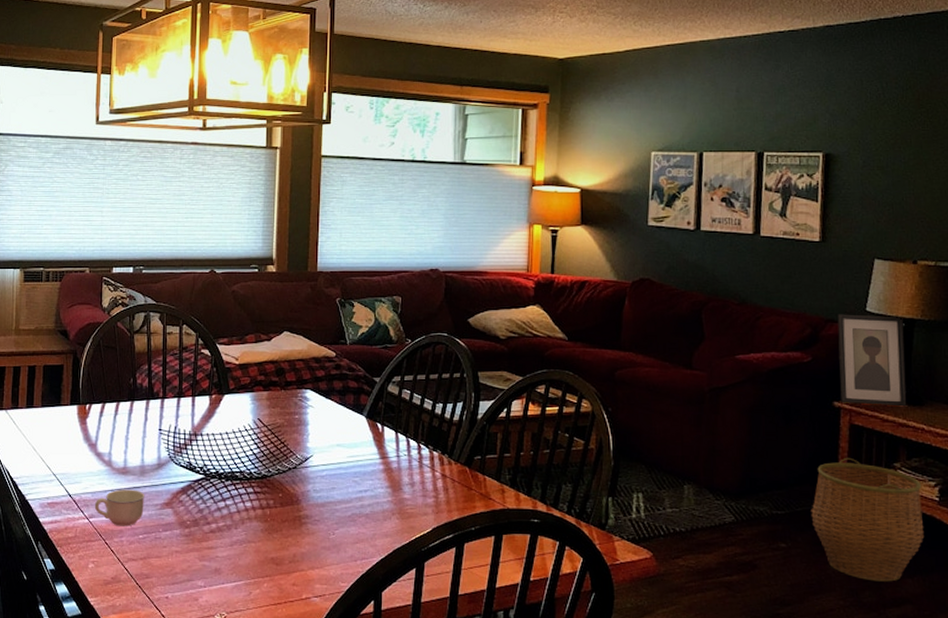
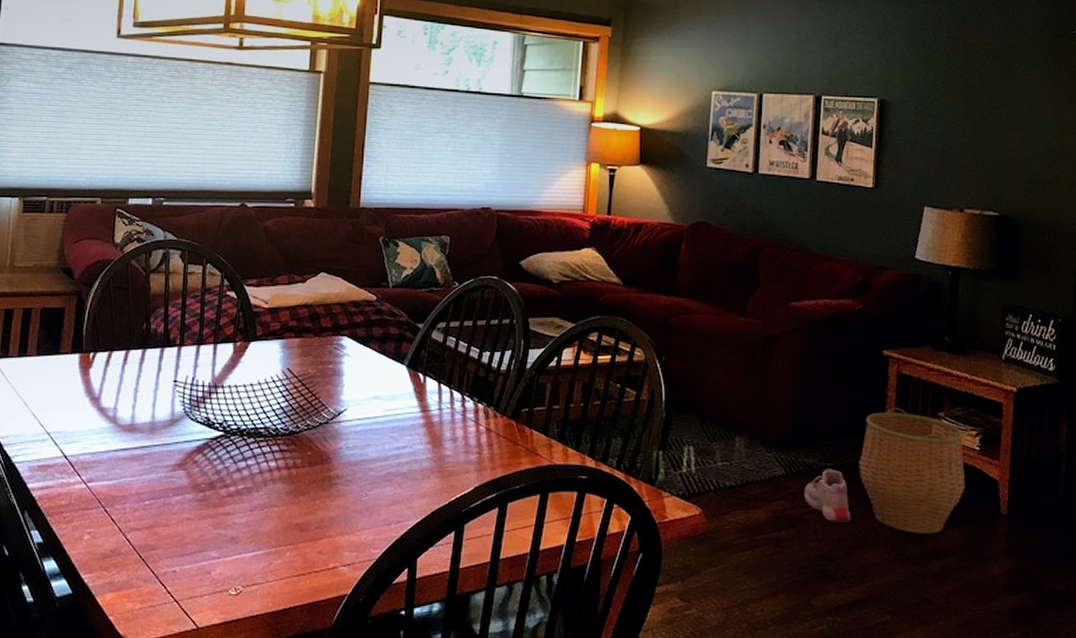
cup: present [94,489,145,527] -> none [94,449,154,491]
athletic shoe: none [755,516,804,569] -> present [804,469,850,522]
picture frame: present [837,314,907,407] -> none [888,261,952,355]

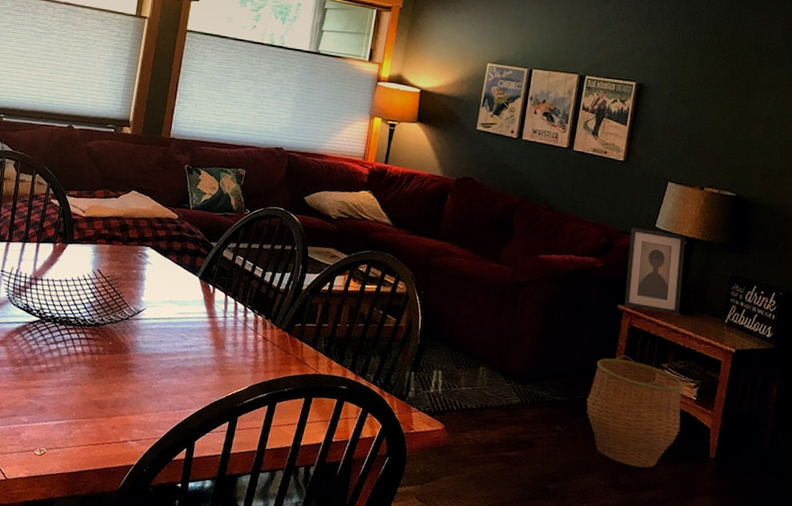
athletic shoe: present [804,469,850,522] -> none [535,402,575,450]
picture frame: none [888,261,952,355] -> present [623,227,686,315]

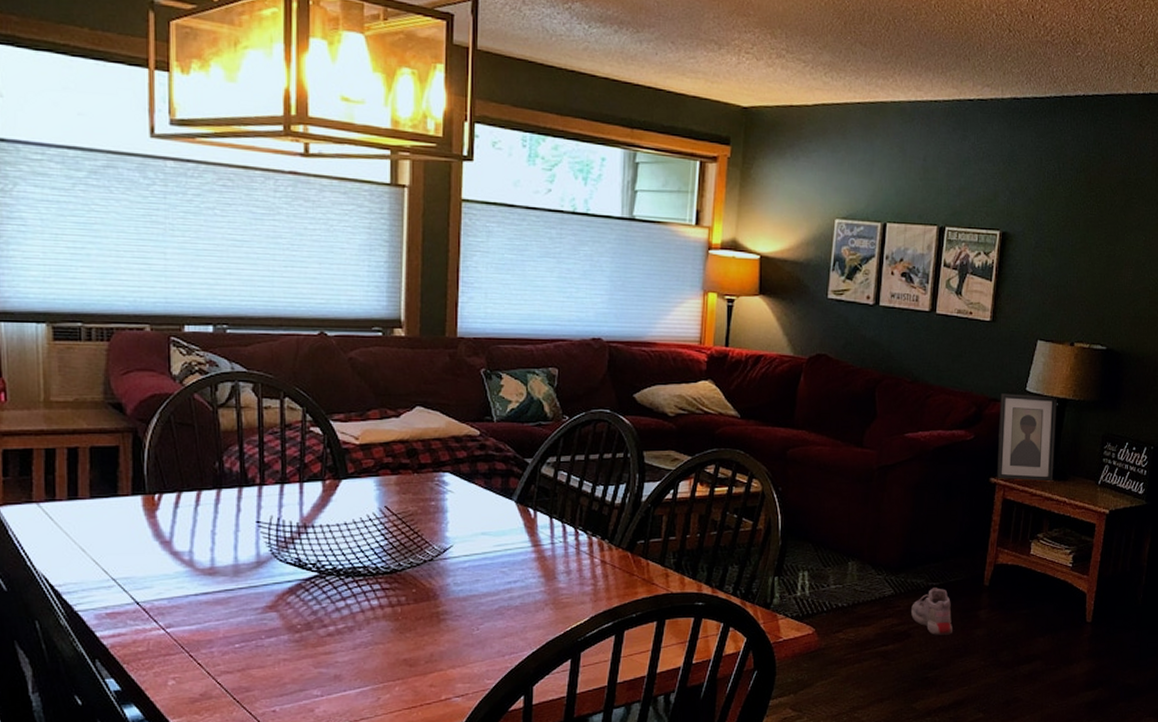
athletic shoe: none [535,402,575,450] -> present [911,587,953,635]
basket: present [586,355,684,468] -> none [962,530,1059,642]

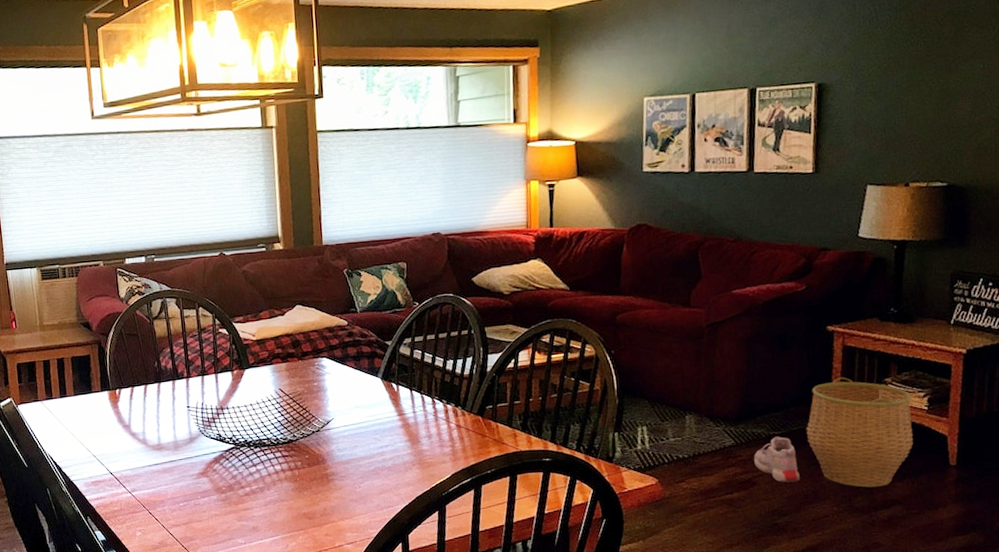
basket: none [962,530,1059,642] -> present [806,377,914,488]
picture frame: present [996,393,1057,482] -> none [830,240,898,327]

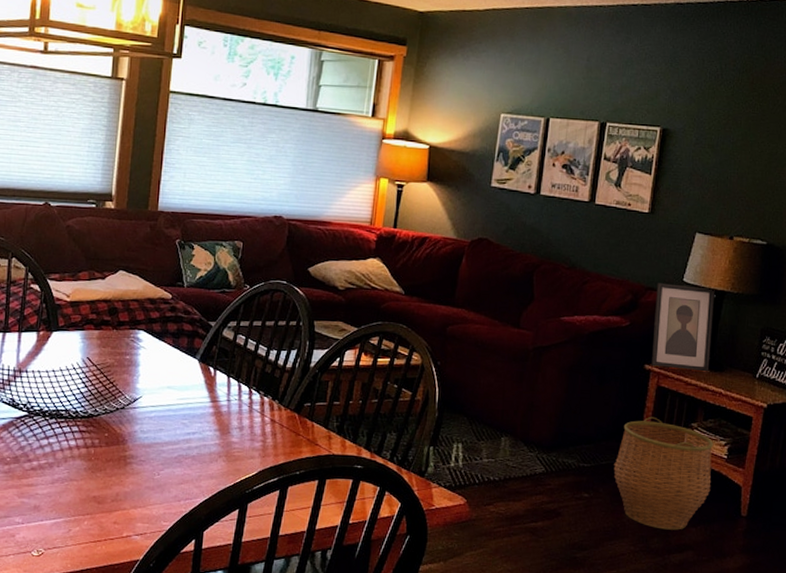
athletic shoe: present [754,436,800,483] -> none [561,469,603,517]
picture frame: none [830,240,898,327] -> present [650,283,715,372]

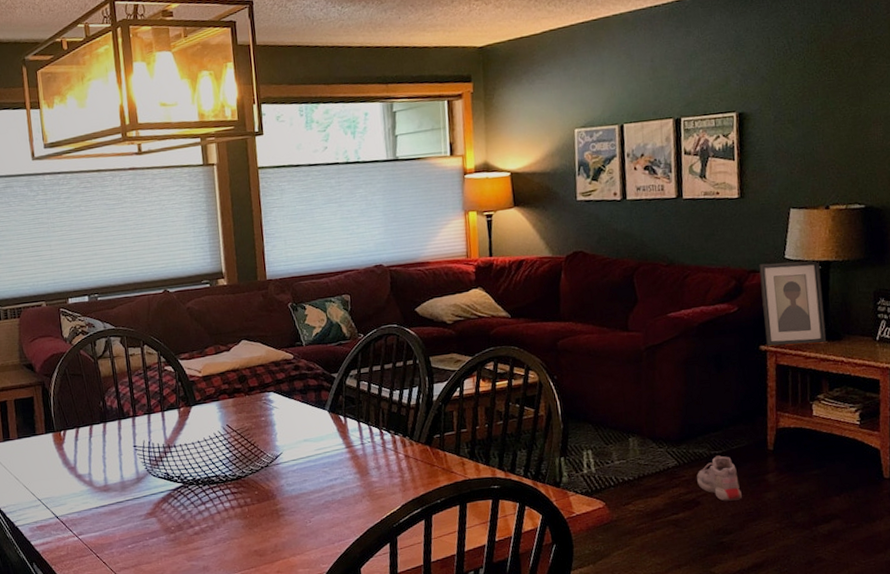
athletic shoe: none [561,469,603,517] -> present [697,455,742,501]
basket: present [613,416,714,530] -> none [745,395,849,503]

